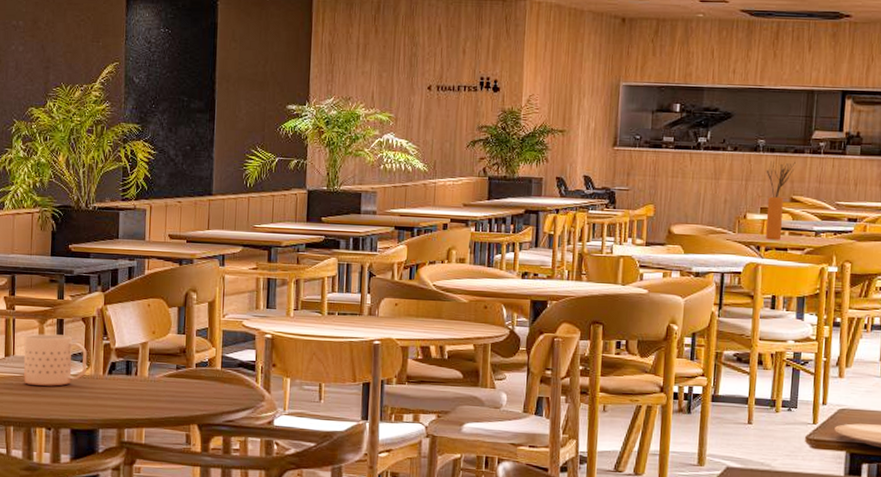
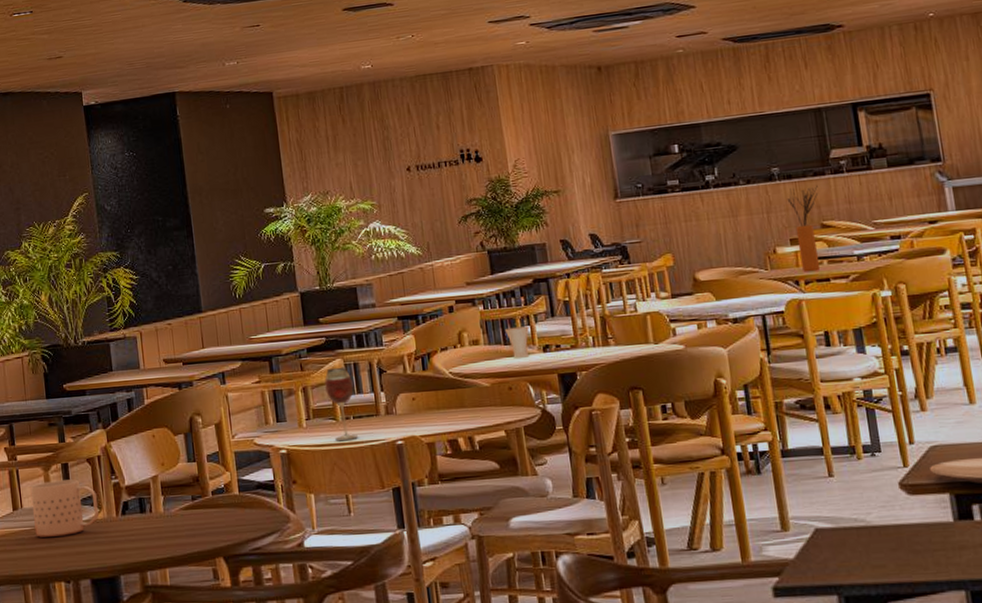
wineglass: none [317,265,343,334] -> present [325,366,359,441]
cup: none [490,251,513,282] -> present [504,326,530,359]

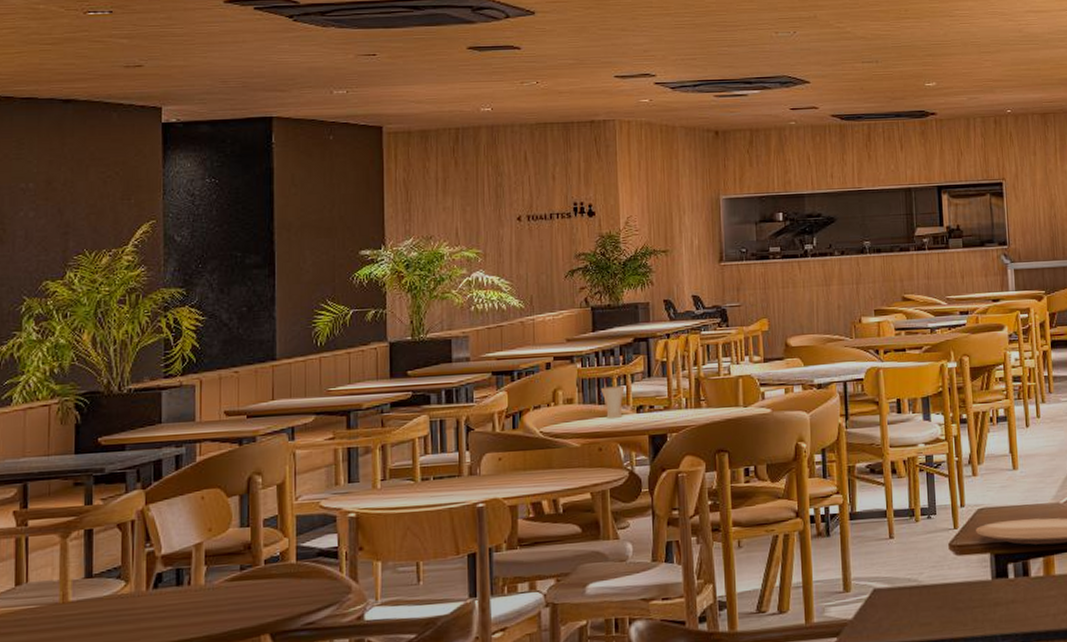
mug: present [30,479,100,538] -> none [40,548,126,618]
wineglass: present [325,366,359,441] -> none [406,423,438,503]
vase: present [787,186,821,273] -> none [875,261,902,342]

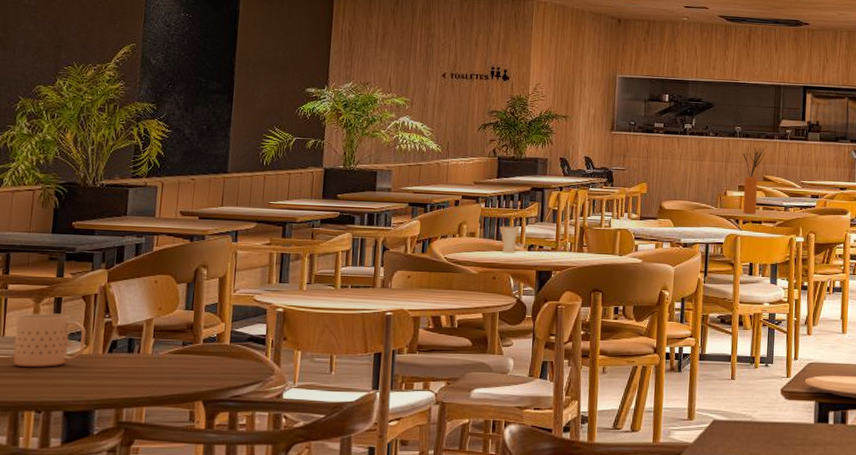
mug: none [40,548,126,618] -> present [13,313,86,368]
vase: none [875,261,902,342] -> present [742,145,767,214]

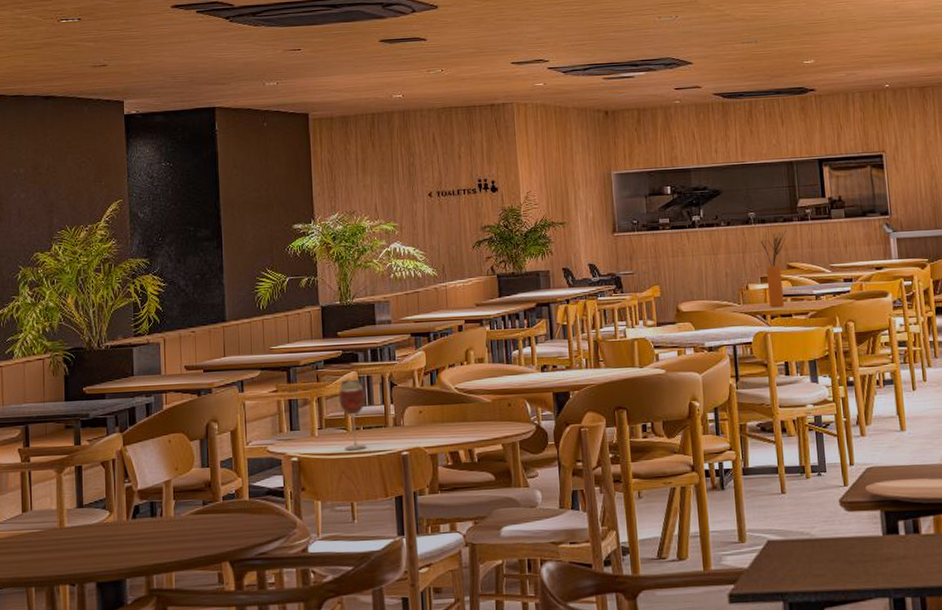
mug: present [13,313,86,368] -> none [41,482,110,541]
wineglass: none [331,240,357,306] -> present [339,379,367,450]
cup: present [499,226,520,254] -> none [507,347,530,378]

